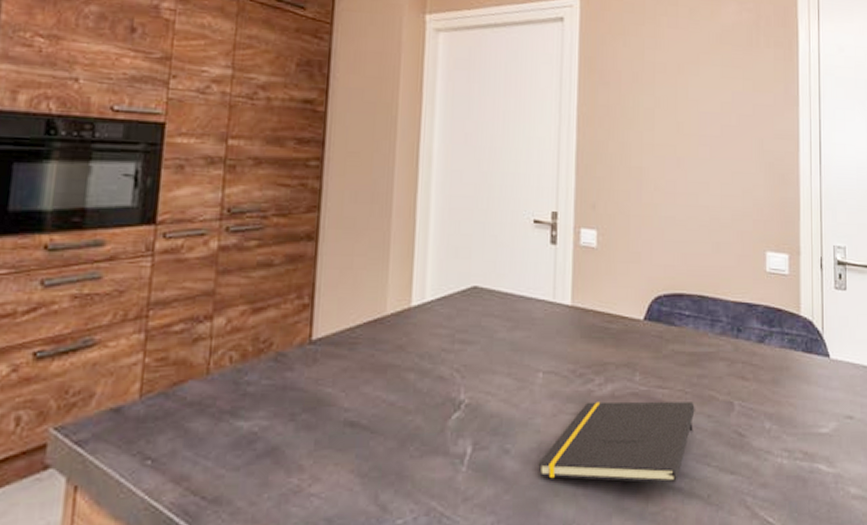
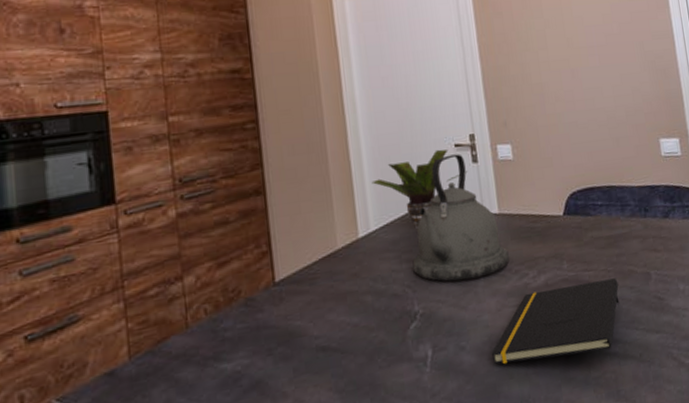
potted plant: none [435,222,543,309] -> present [371,149,467,230]
kettle: none [466,231,575,374] -> present [412,154,509,282]

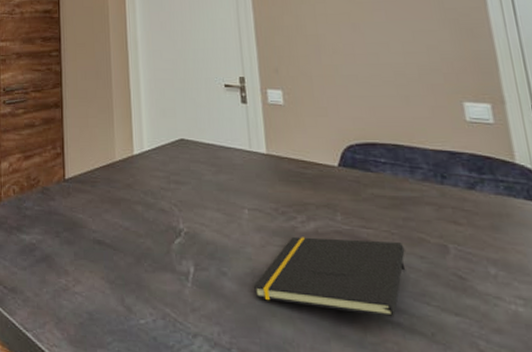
potted plant: present [371,149,467,230] -> none [147,87,236,156]
kettle: present [412,154,509,282] -> none [180,93,276,211]

